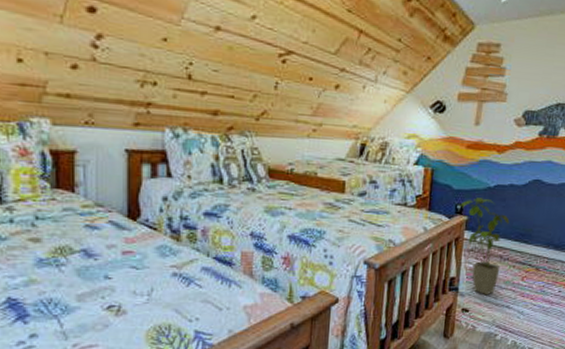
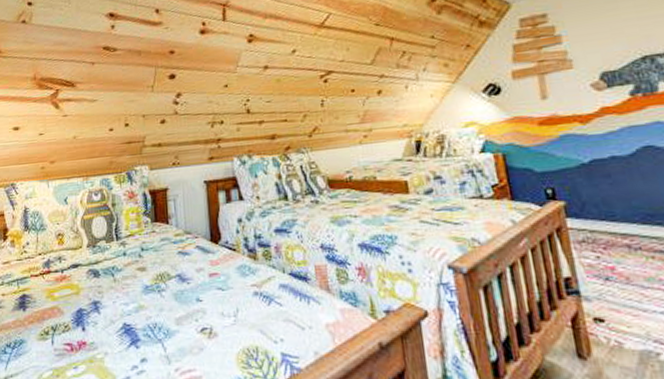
house plant: present [460,197,510,296] -> none [550,177,635,299]

